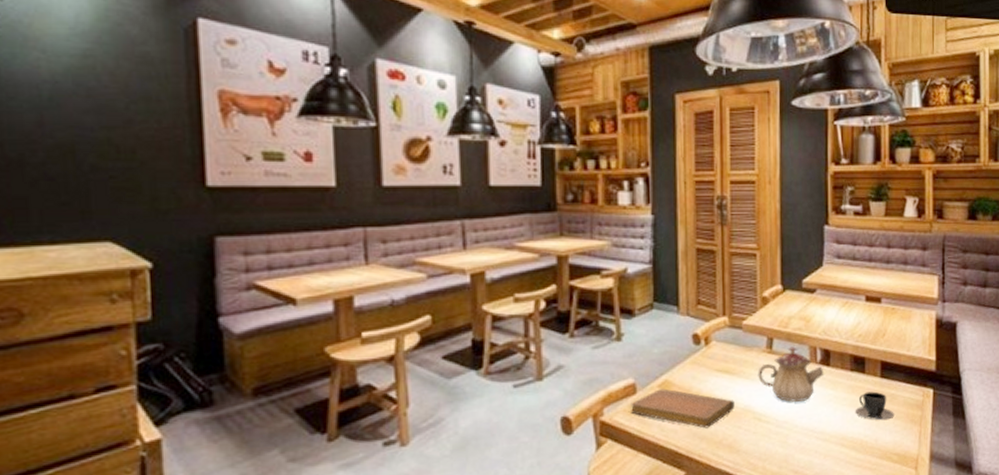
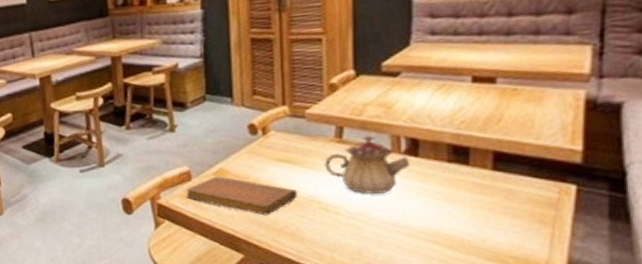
teacup: present [856,391,894,421] -> none [454,185,512,219]

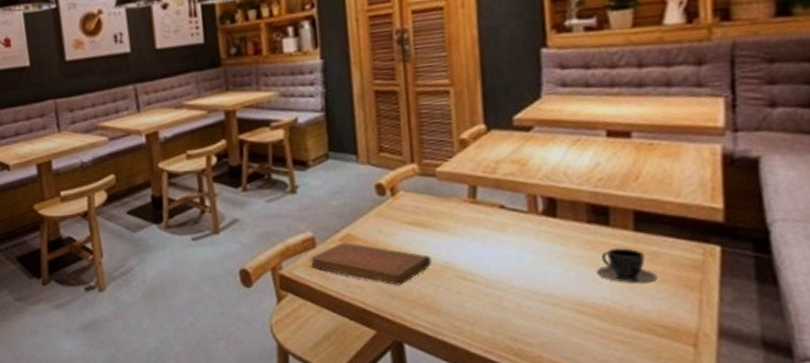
teapot: present [324,135,411,194] -> none [458,195,549,259]
teacup: none [454,185,512,219] -> present [597,248,658,284]

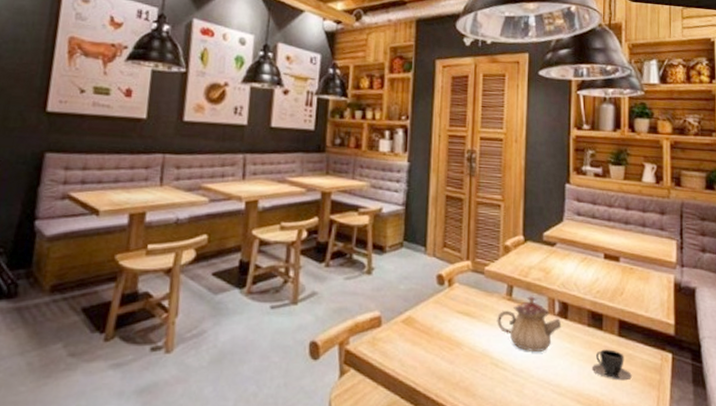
notebook: present [310,242,431,286] -> none [375,324,473,368]
teapot: none [458,195,549,259] -> present [497,296,562,352]

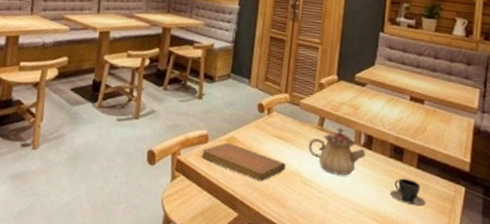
notebook: none [375,324,473,368] -> present [202,142,286,182]

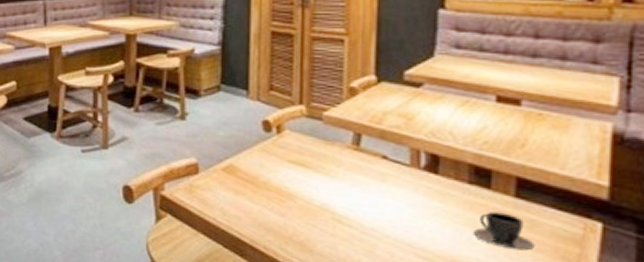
notebook: present [202,142,286,182] -> none [192,172,309,221]
teapot: present [308,127,366,176] -> none [340,146,430,210]

